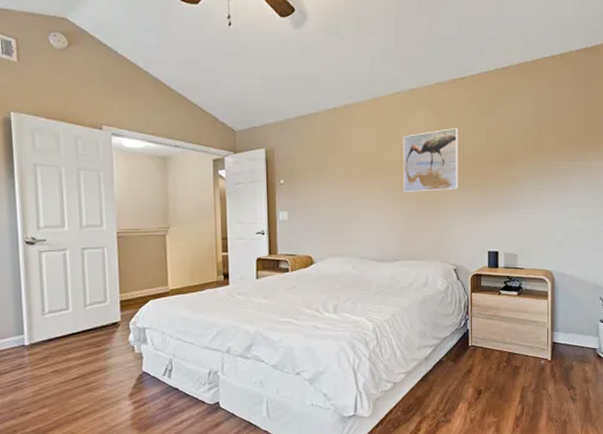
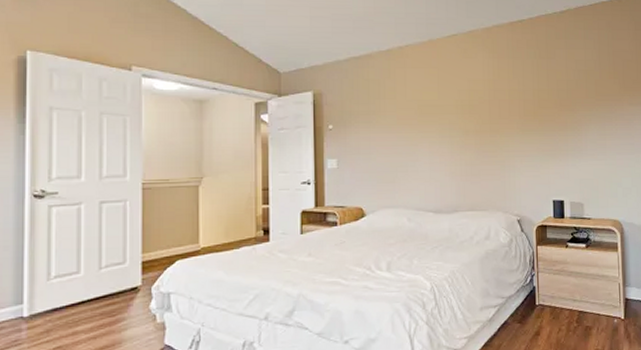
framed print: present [403,127,458,193] -> none [460,70,519,139]

